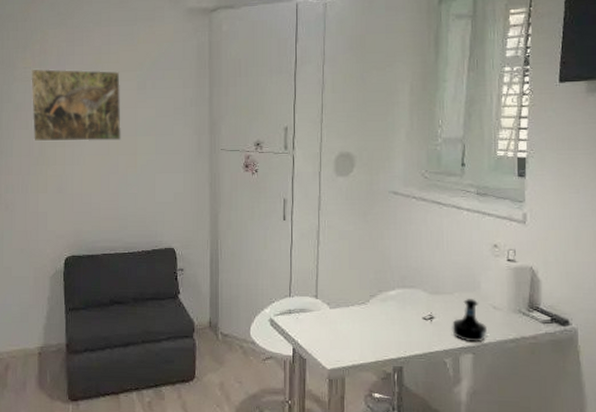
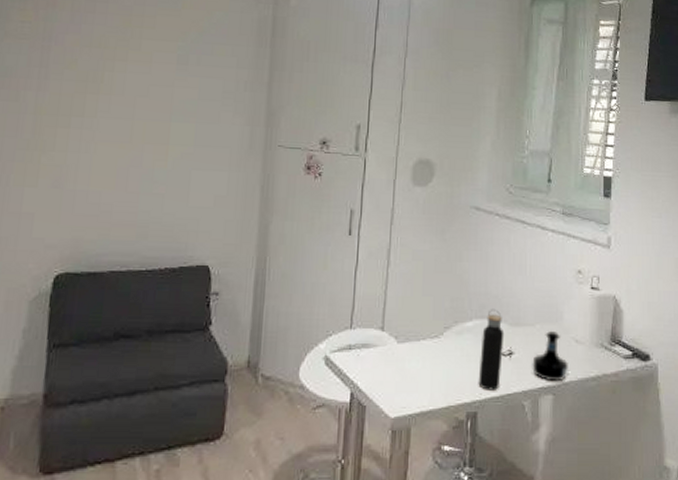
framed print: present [30,68,121,142] -> none [24,24,156,126]
water bottle: none [402,279,425,349] -> present [478,308,505,390]

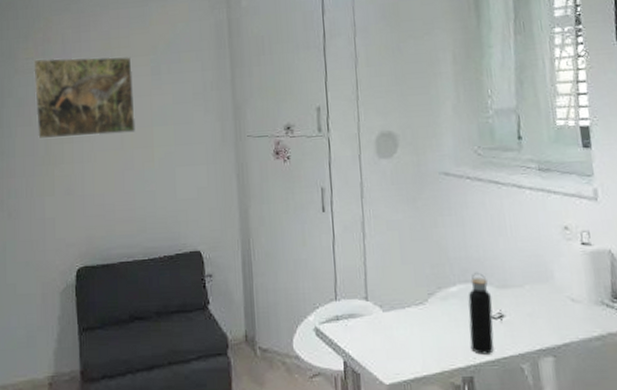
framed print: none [24,24,156,126] -> present [32,56,136,140]
tequila bottle: present [532,330,568,382] -> none [525,290,568,343]

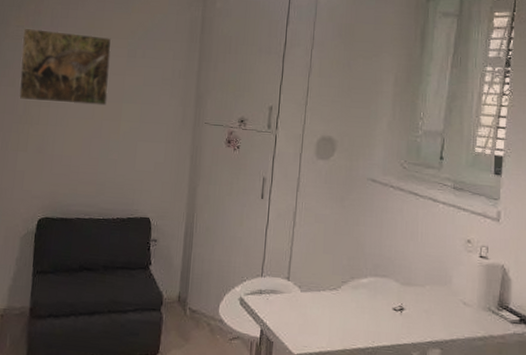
water bottle: present [468,272,494,355] -> none [371,268,396,340]

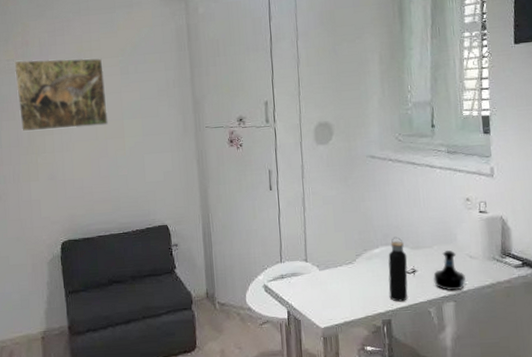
water bottle: none [371,268,396,340] -> present [388,236,408,302]
tequila bottle: none [421,291,456,338] -> present [433,250,466,291]

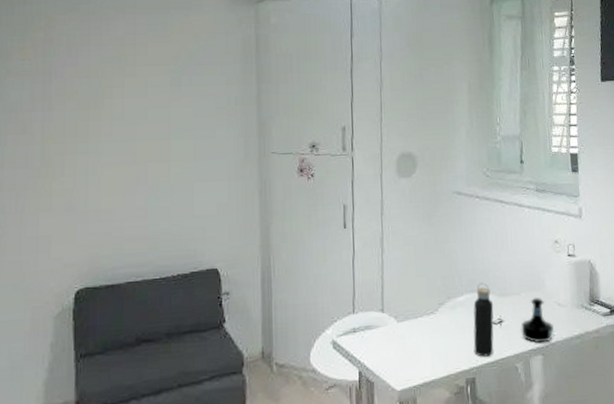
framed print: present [13,58,108,132] -> none [29,60,150,149]

